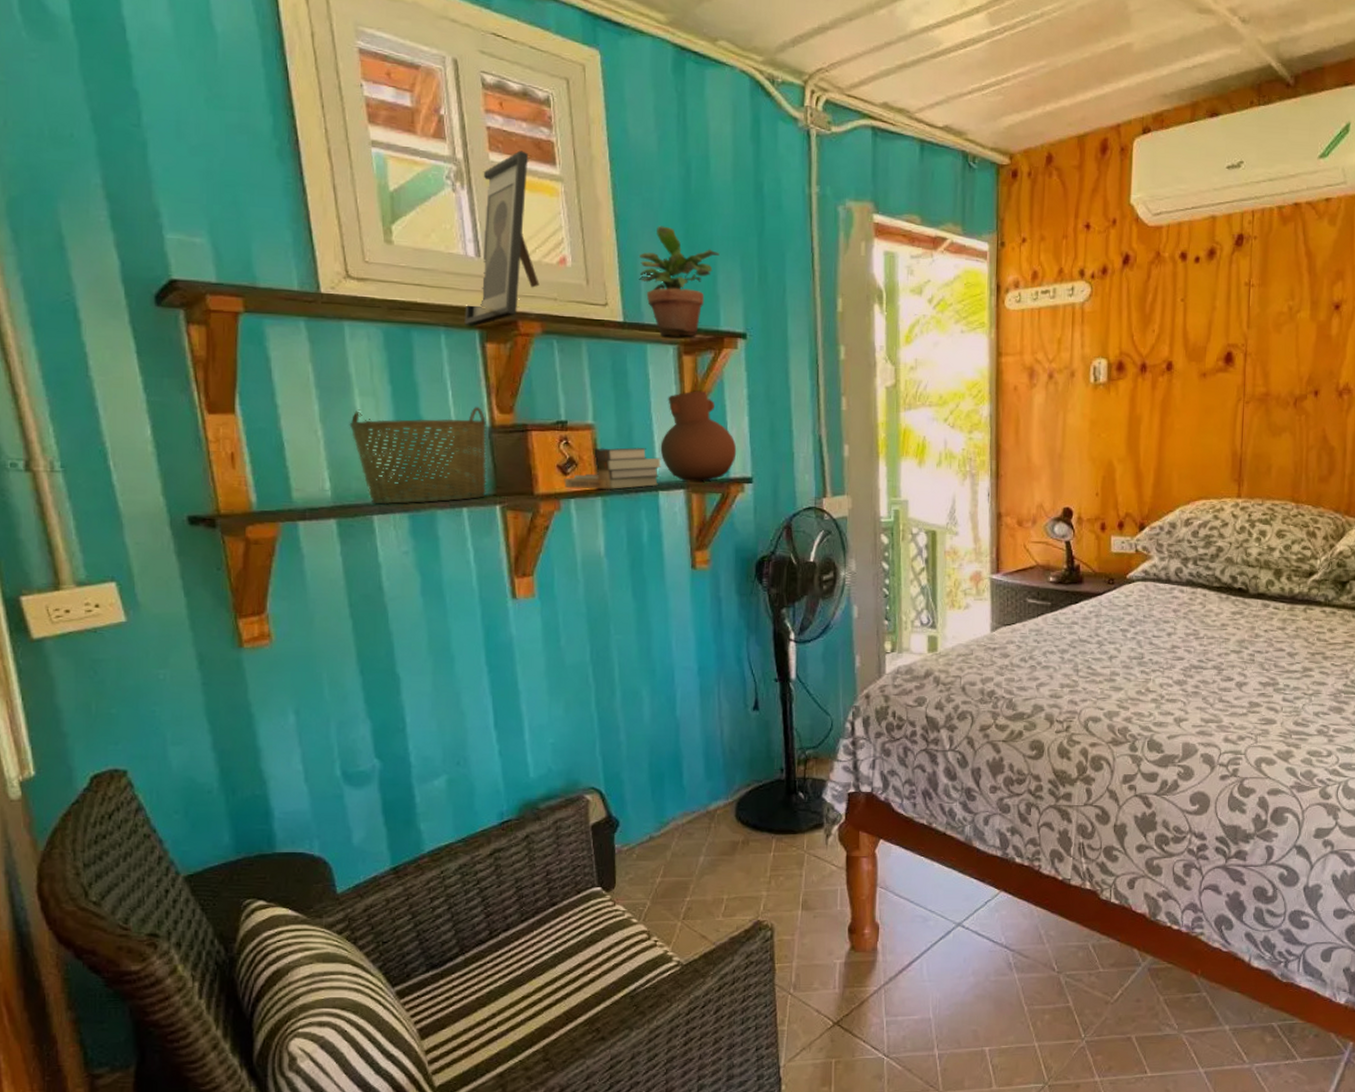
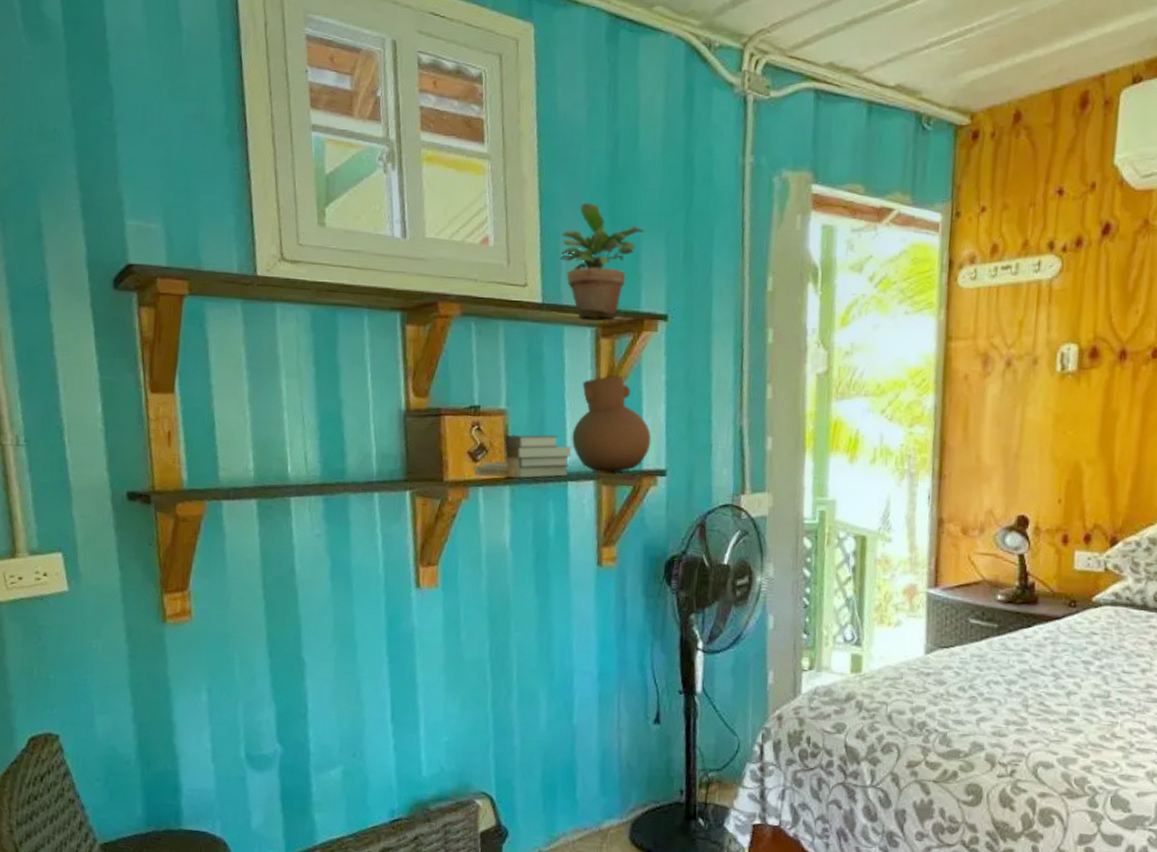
basket: present [349,407,487,505] -> none [274,390,402,487]
picture frame: present [464,150,540,327] -> none [387,129,462,309]

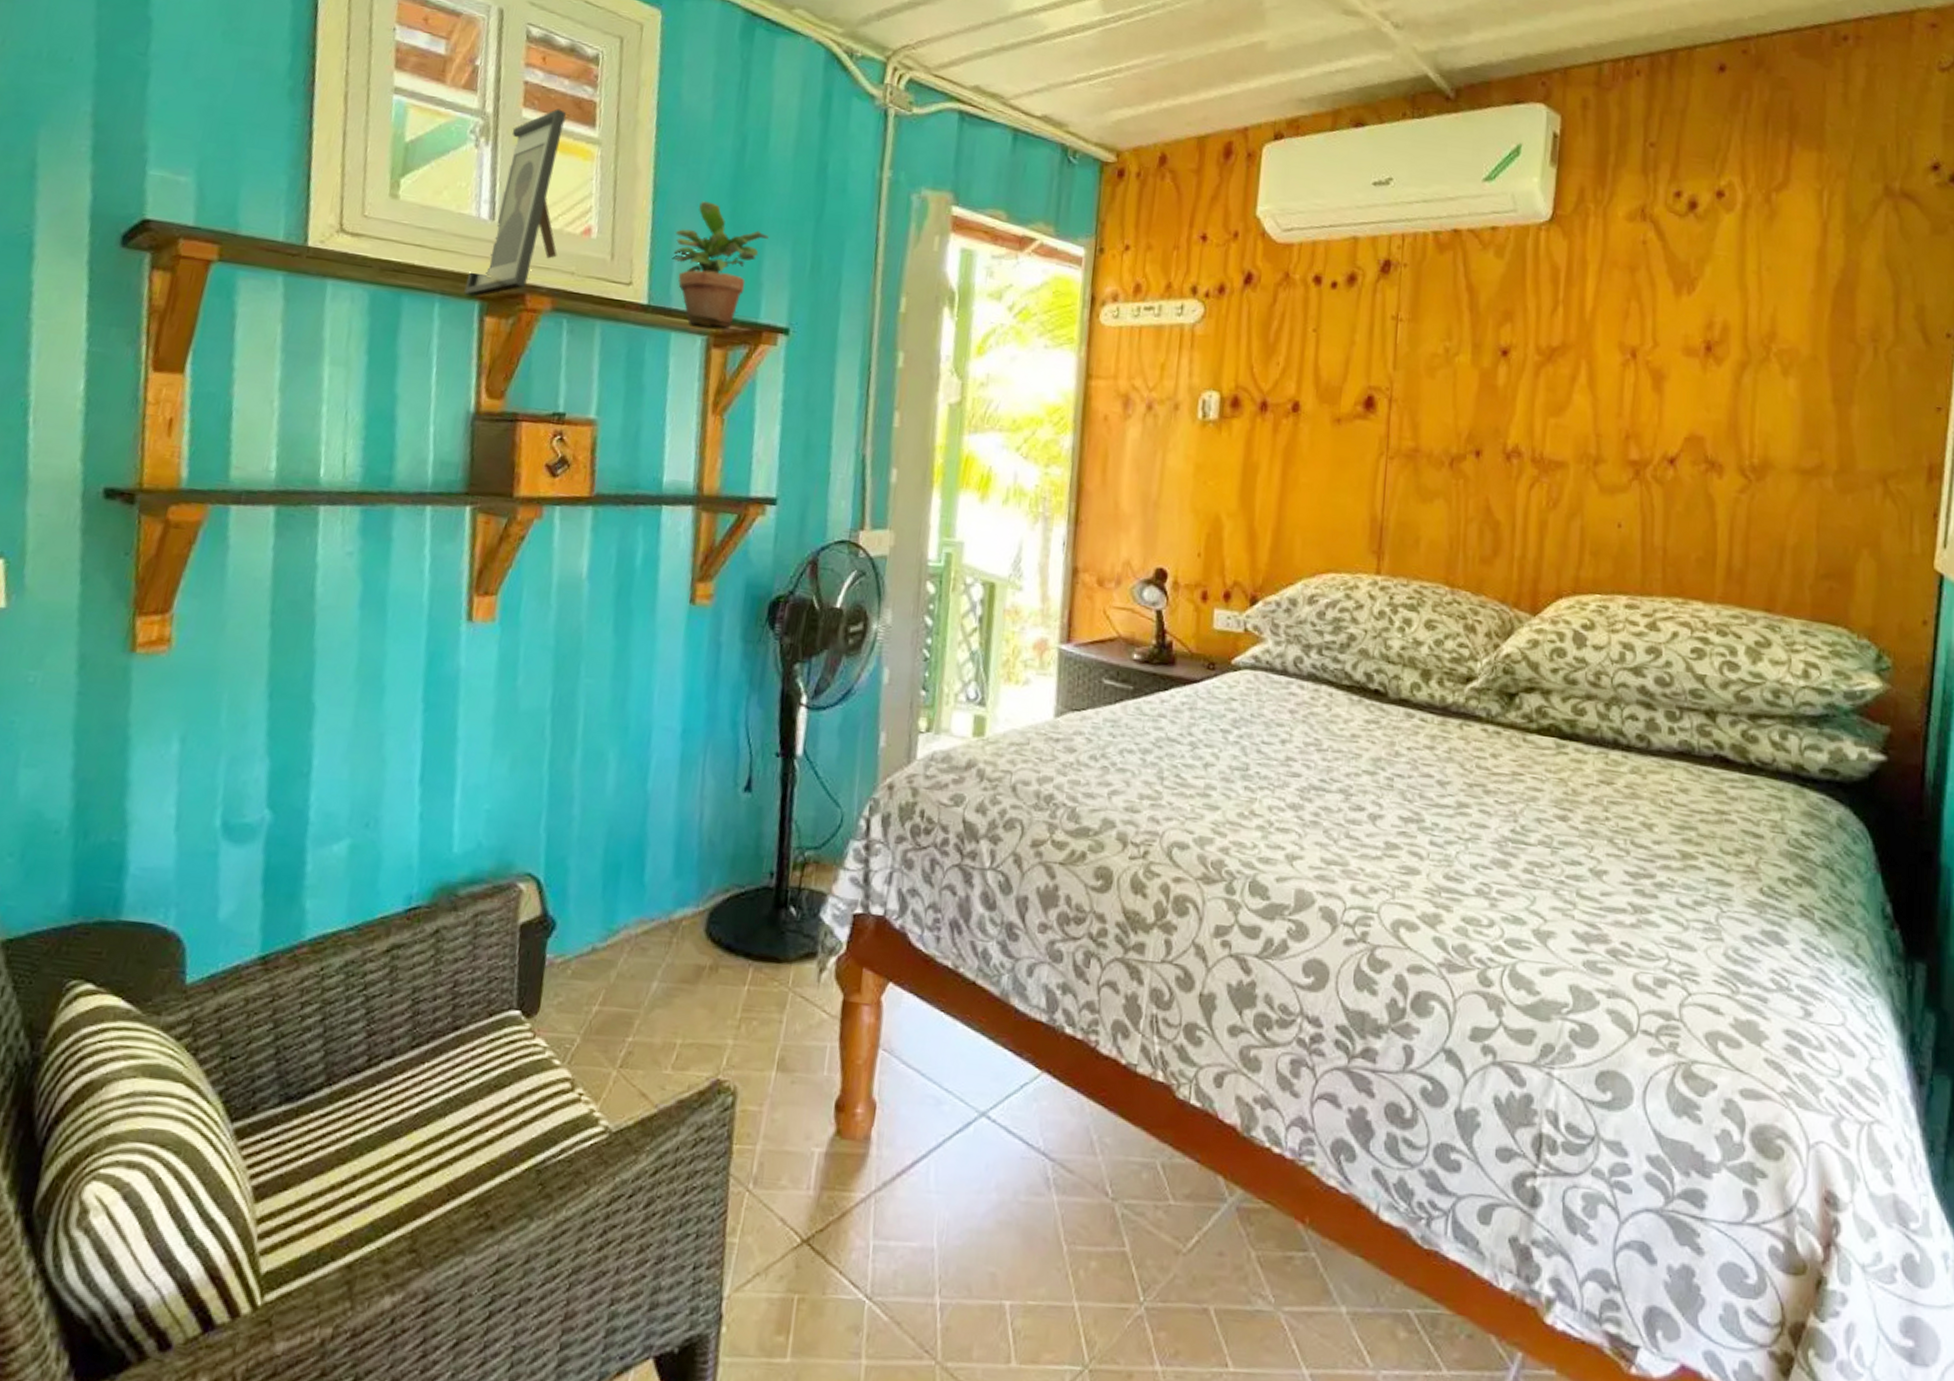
picture frame: none [387,129,462,309] -> present [464,108,566,297]
books: present [473,434,572,478] -> none [550,448,670,499]
vase: present [573,376,651,473] -> none [671,390,762,498]

